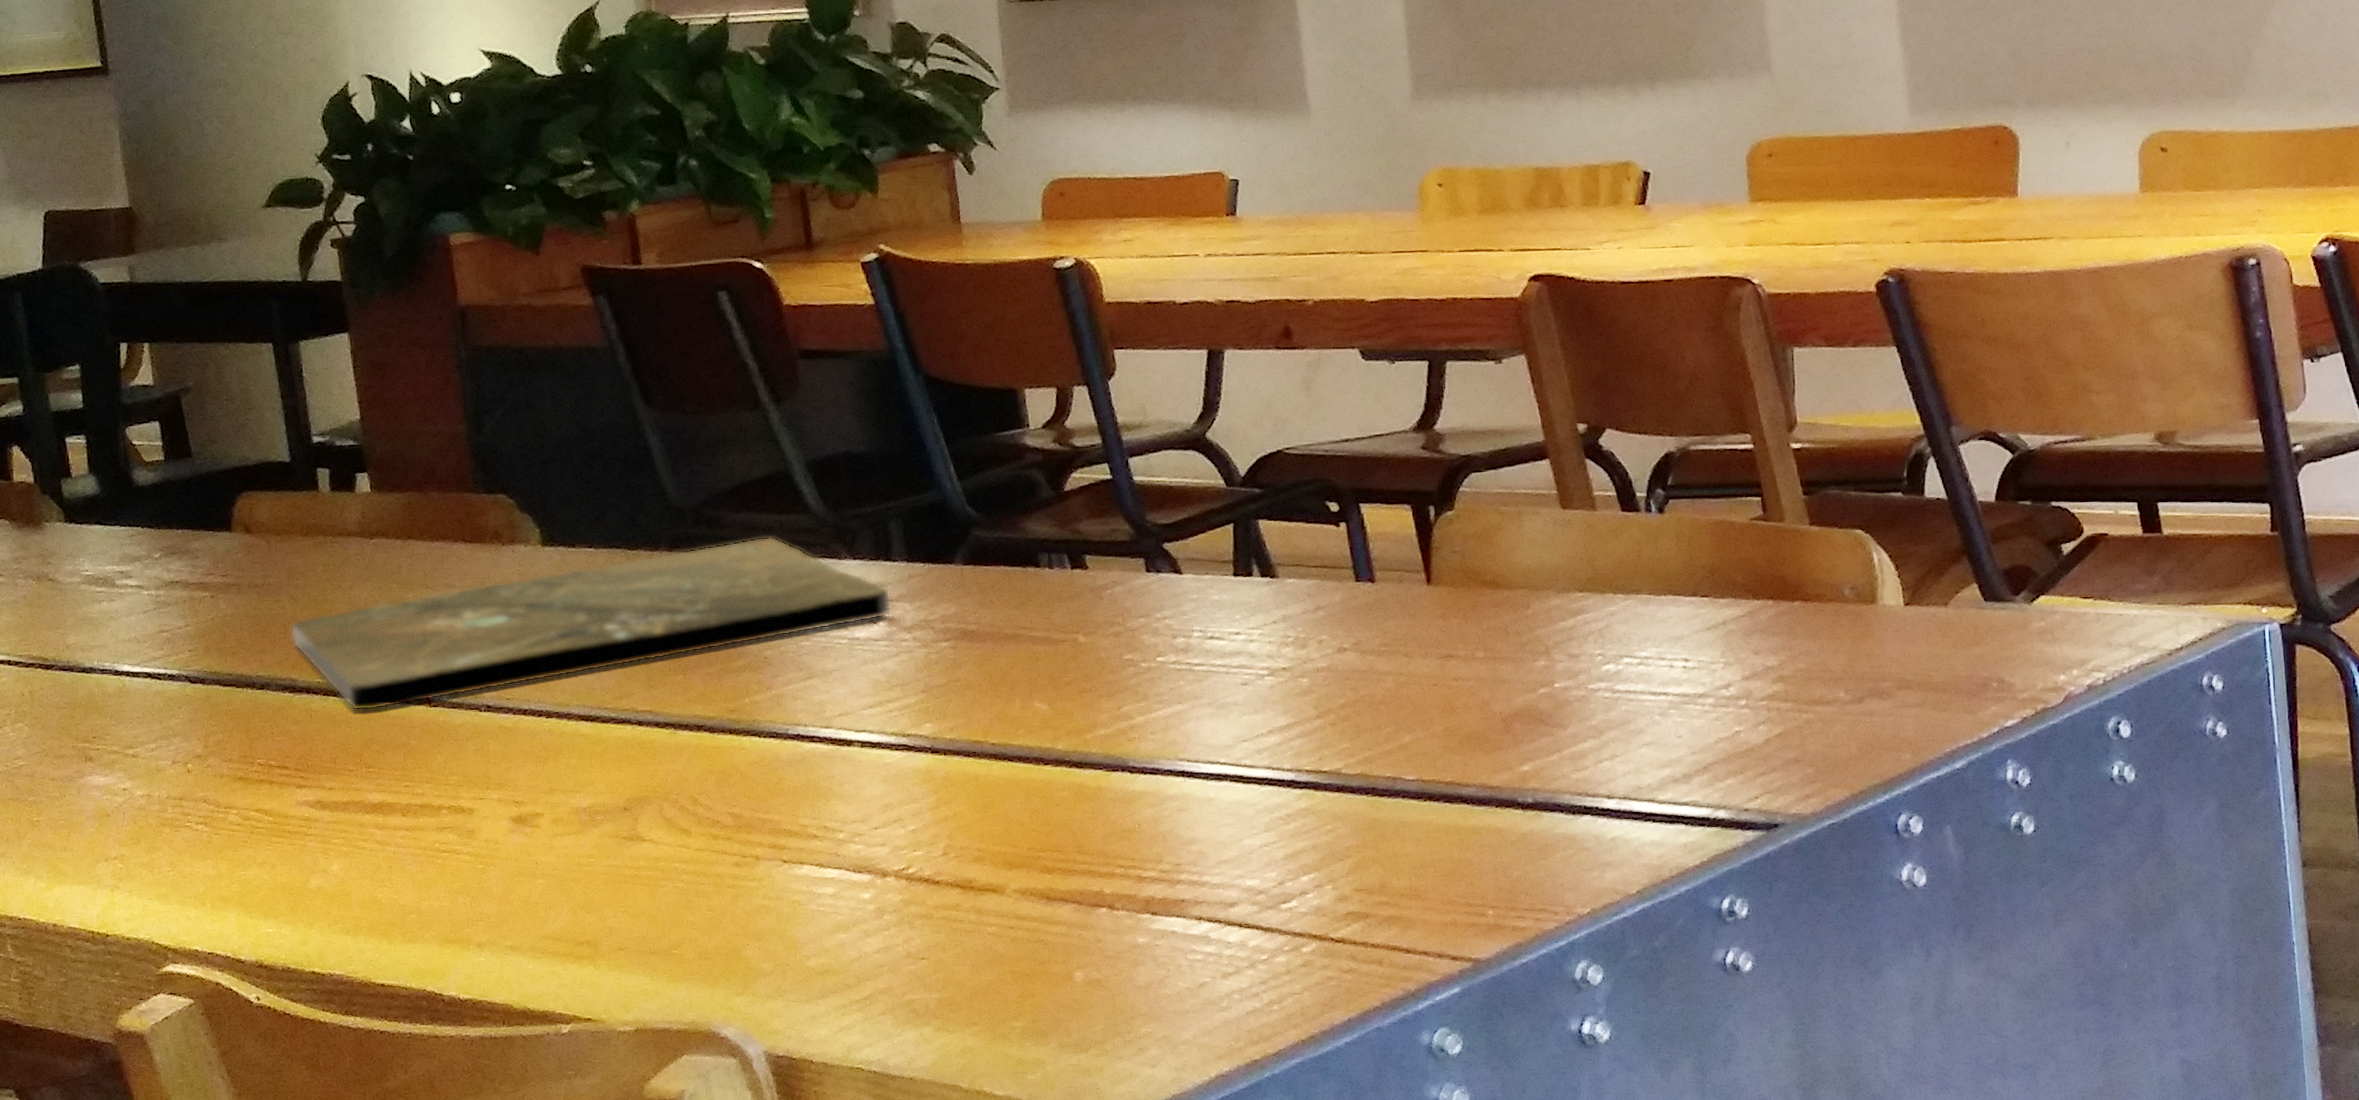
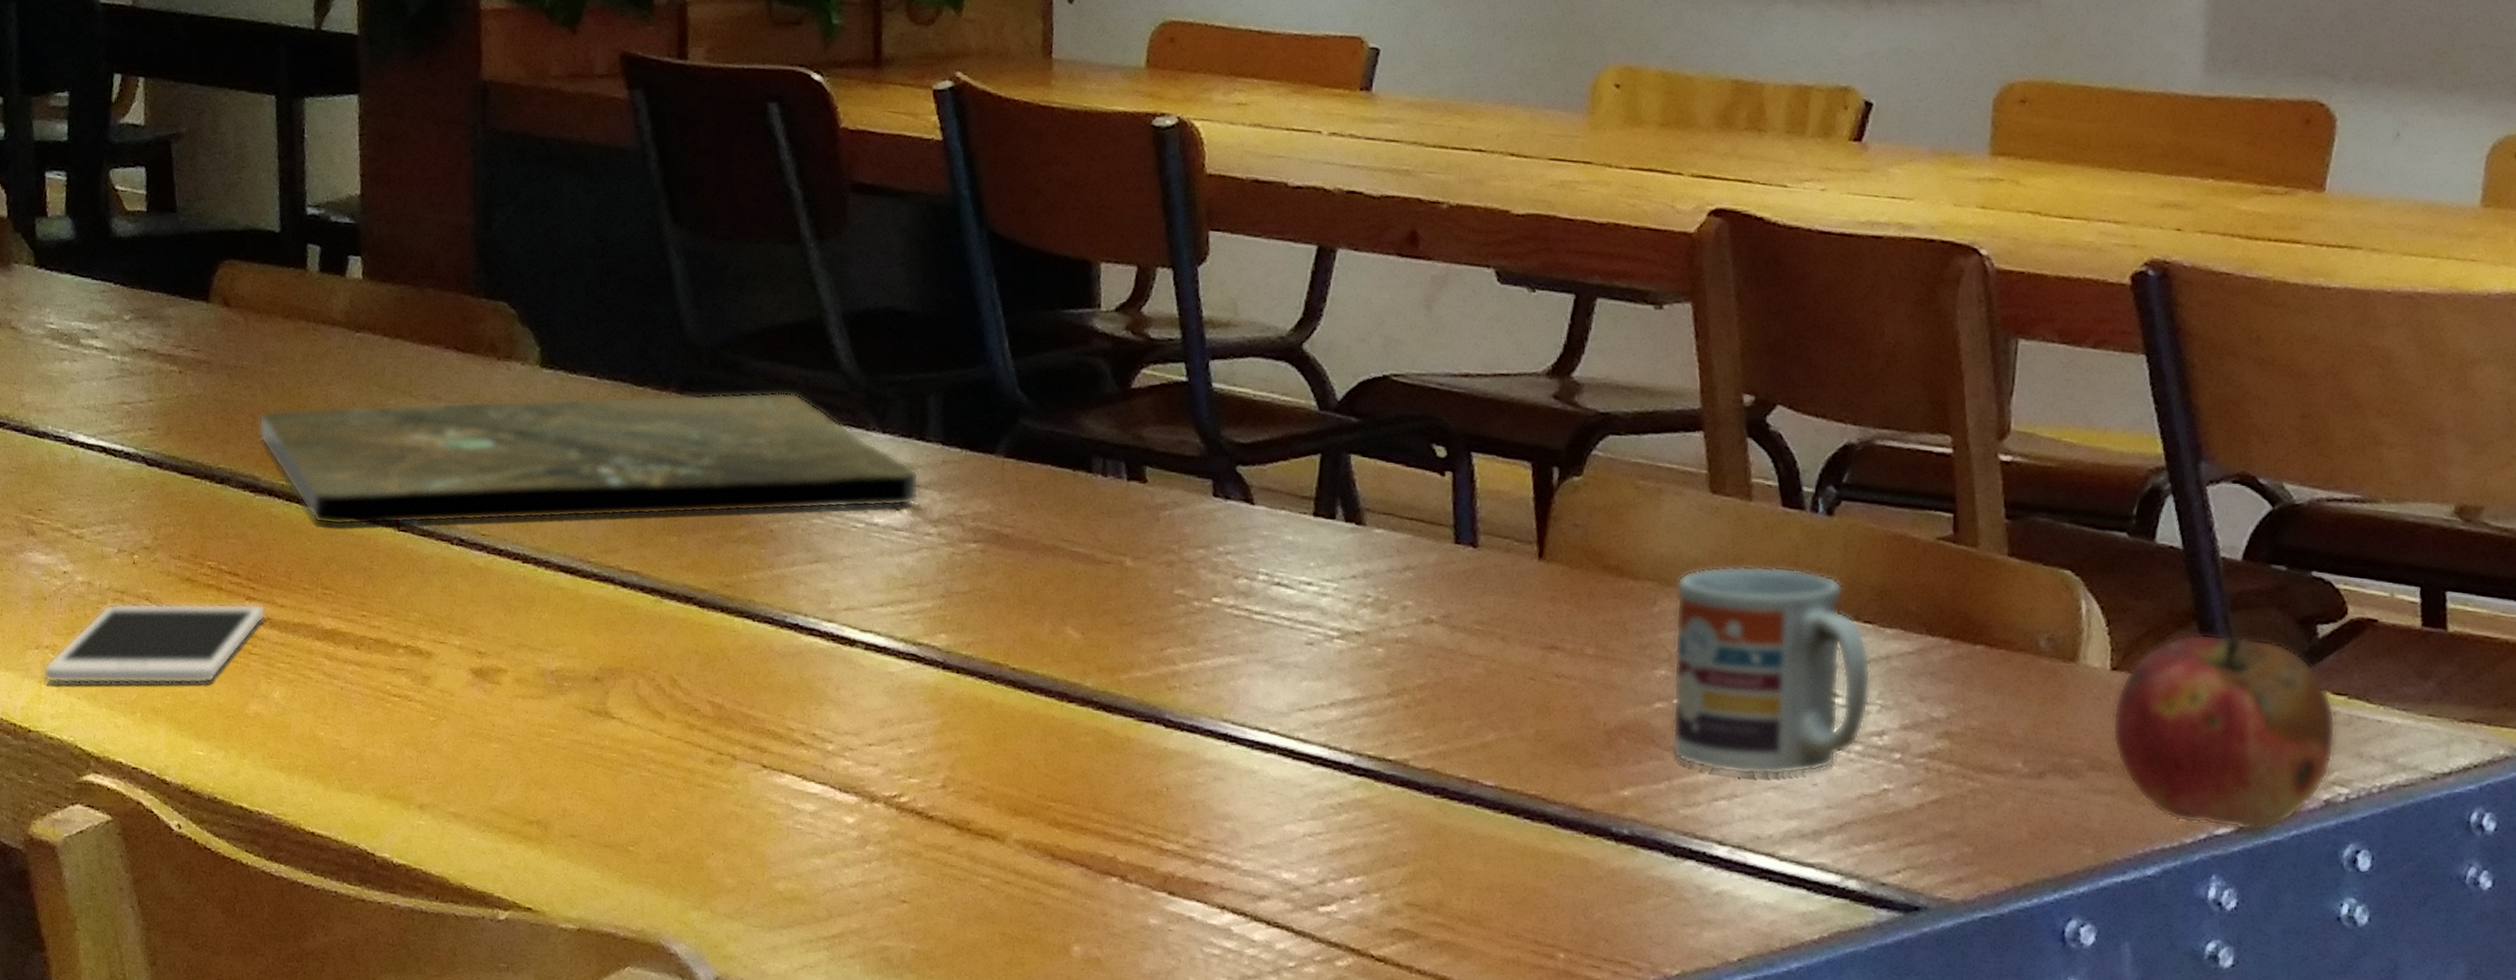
cell phone: none [114,790,316,890] -> present [43,603,266,684]
cup: none [1543,561,1715,738] -> present [1671,565,1872,776]
fruit: none [1910,563,2089,721] -> present [2111,633,2336,832]

